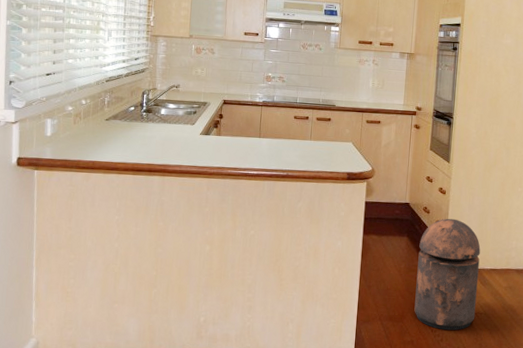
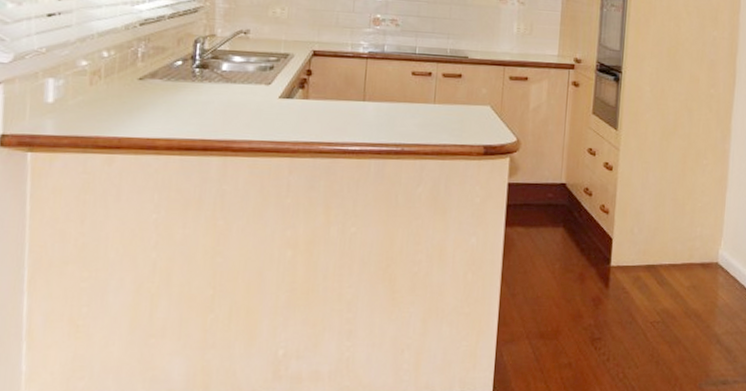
trash can: present [414,218,481,331] -> none [572,201,657,347]

